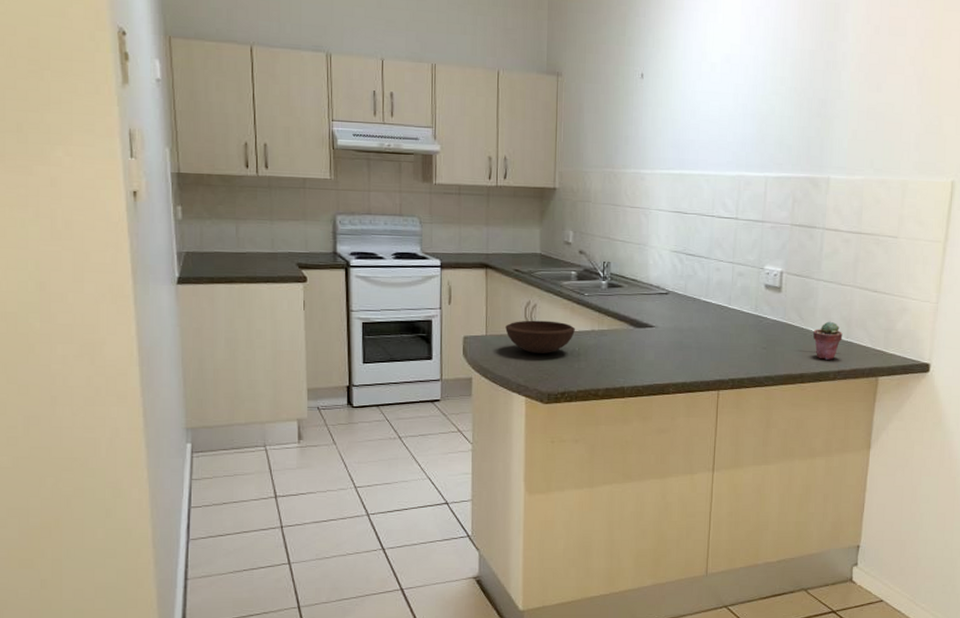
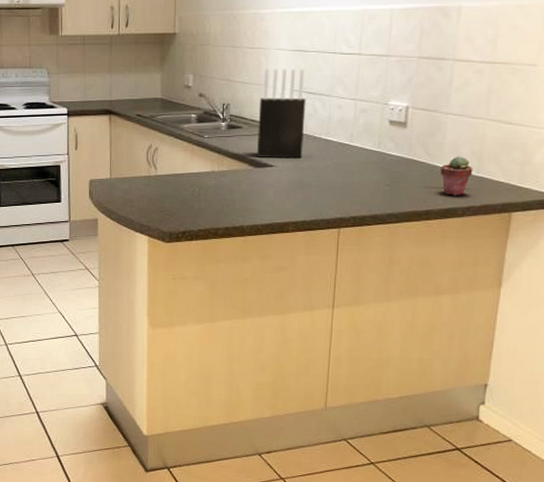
bowl: present [505,320,575,354] -> none [128,163,195,196]
knife block: none [638,228,686,320] -> present [257,68,306,159]

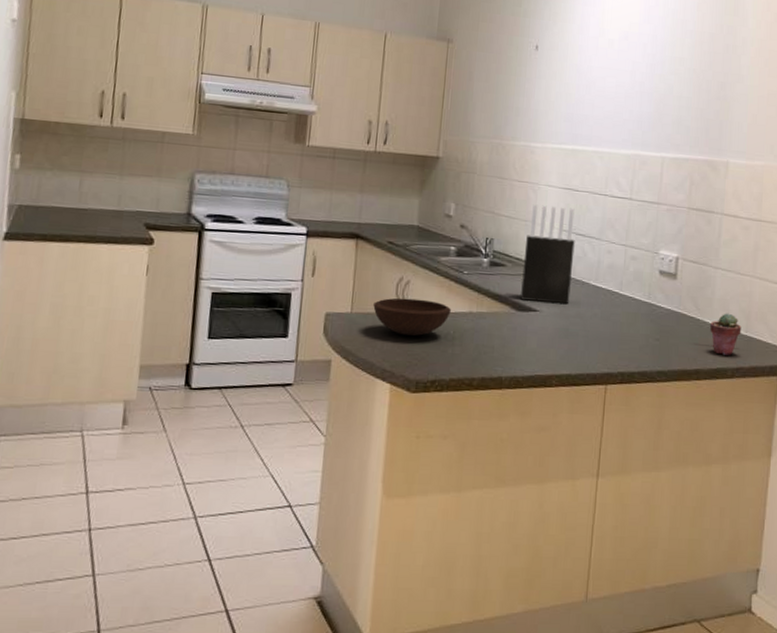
bowl: none [128,163,195,196] -> present [373,298,451,337]

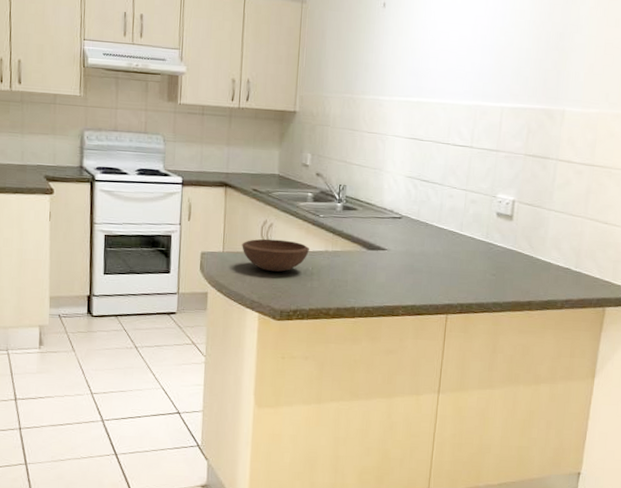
knife block: present [521,204,575,305] -> none [371,153,420,244]
potted succulent: present [710,313,742,355] -> none [542,251,572,289]

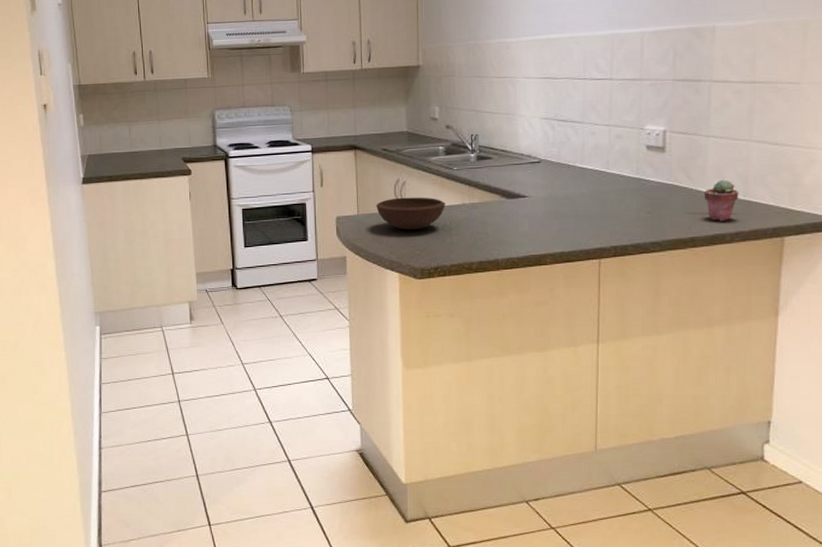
potted succulent: none [542,251,572,289] -> present [704,179,739,221]

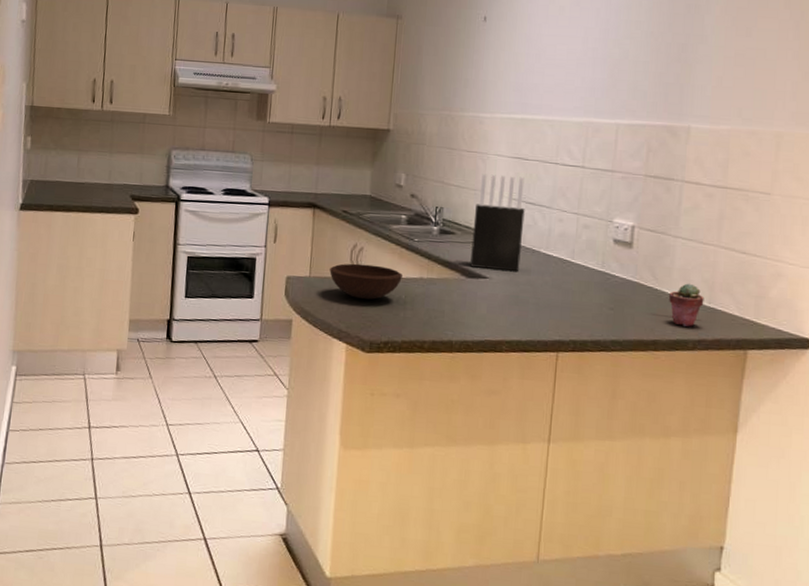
knife block: none [508,96,558,189] -> present [470,174,525,272]

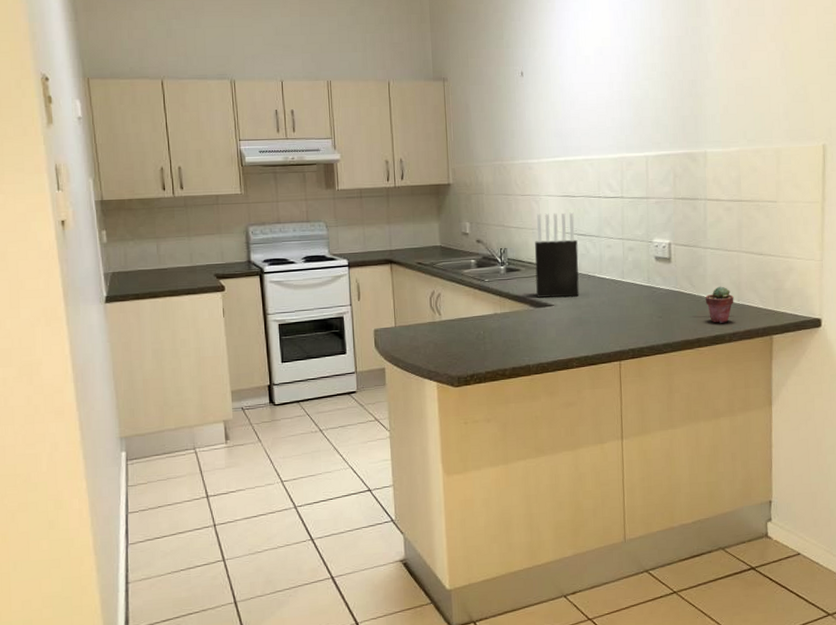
bowl: present [330,263,402,300] -> none [413,308,479,341]

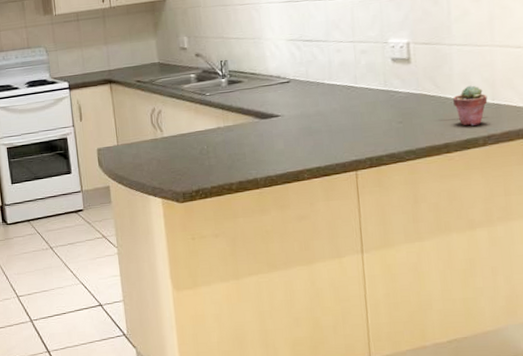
knife block: present [534,212,580,298] -> none [257,18,308,109]

